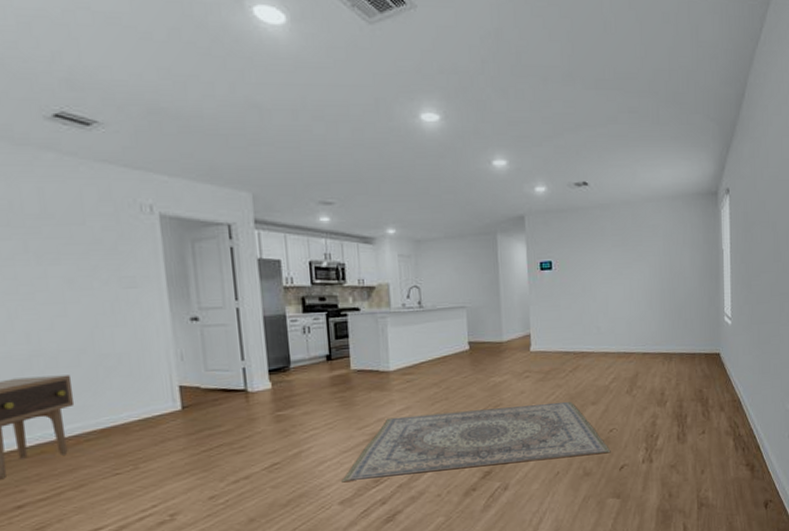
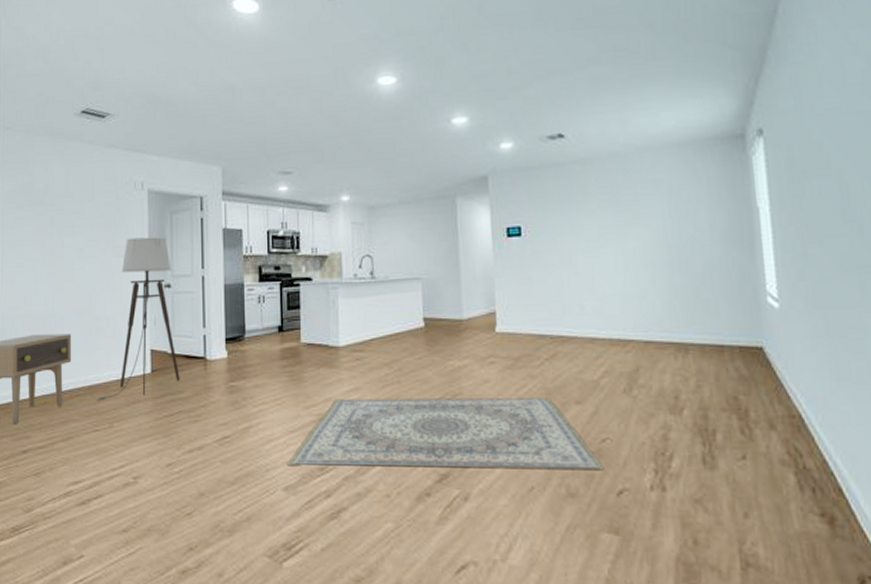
floor lamp: none [112,267,218,443] -> present [95,237,180,400]

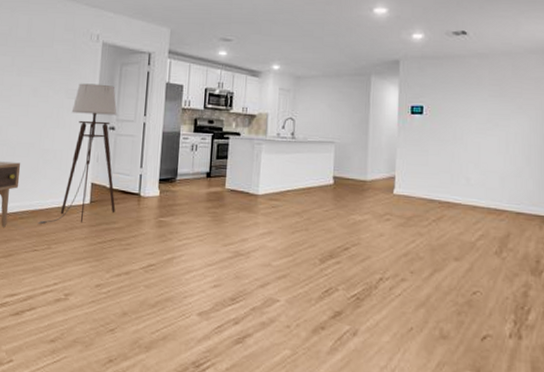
area rug: present [287,396,604,471] -> none [203,239,473,318]

